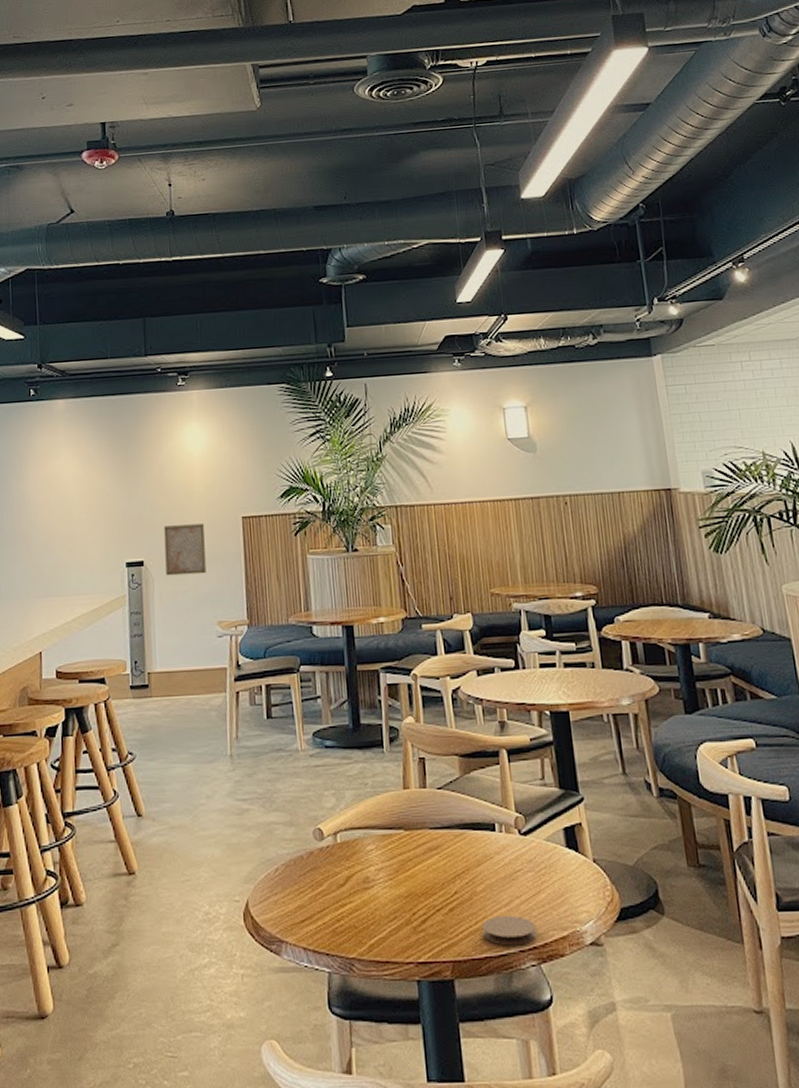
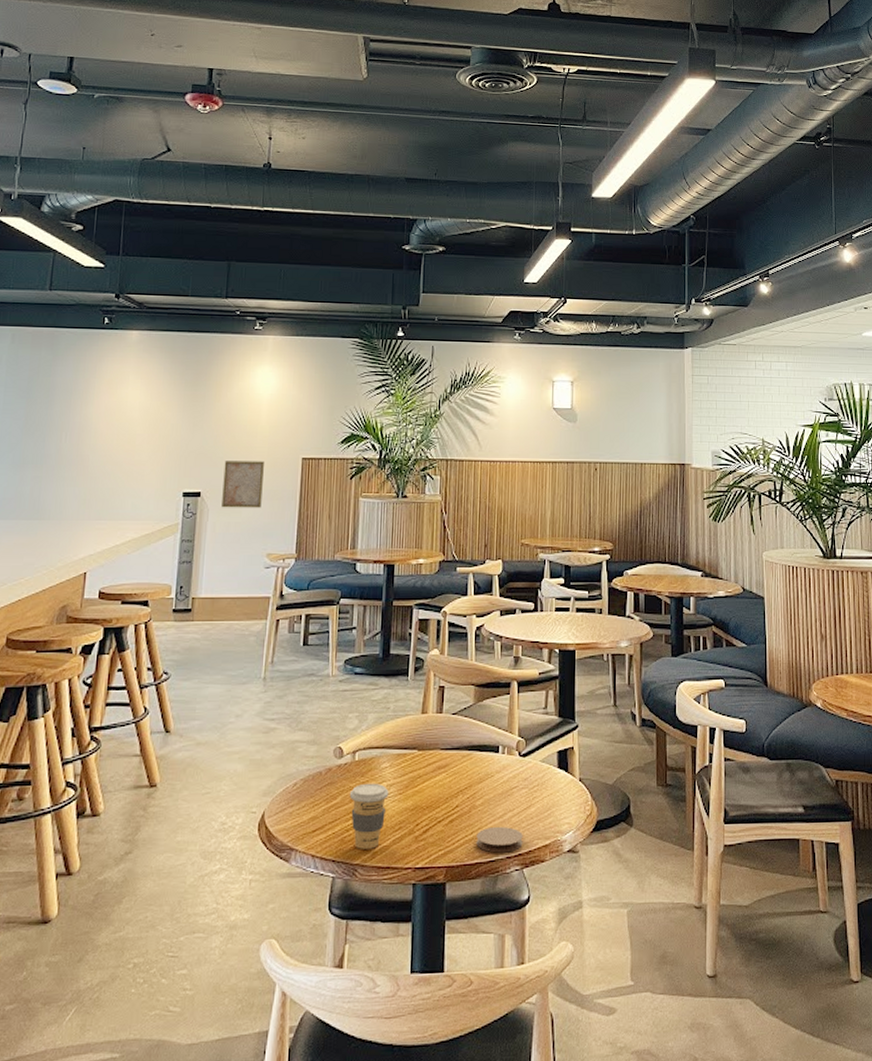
coffee cup: none [335,867,379,941] -> present [349,783,389,849]

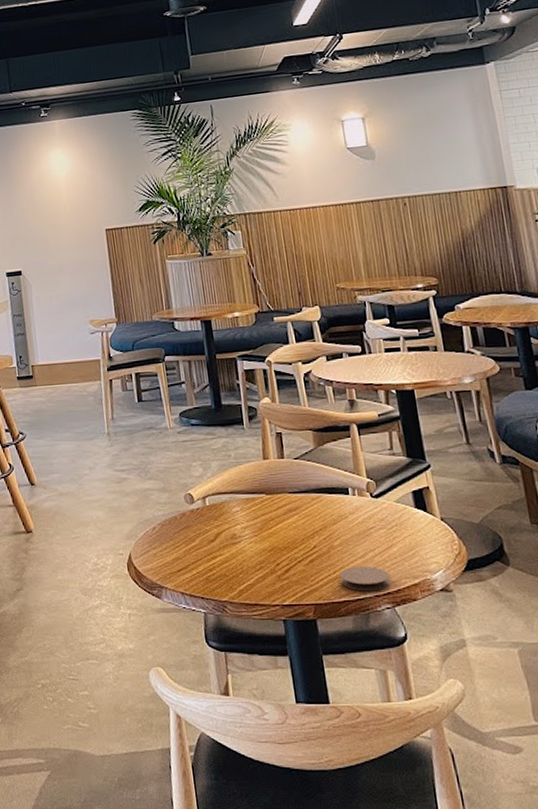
wall art: present [222,461,264,508] -> none [37,236,77,283]
coffee cup: present [349,783,389,849] -> none [206,526,245,587]

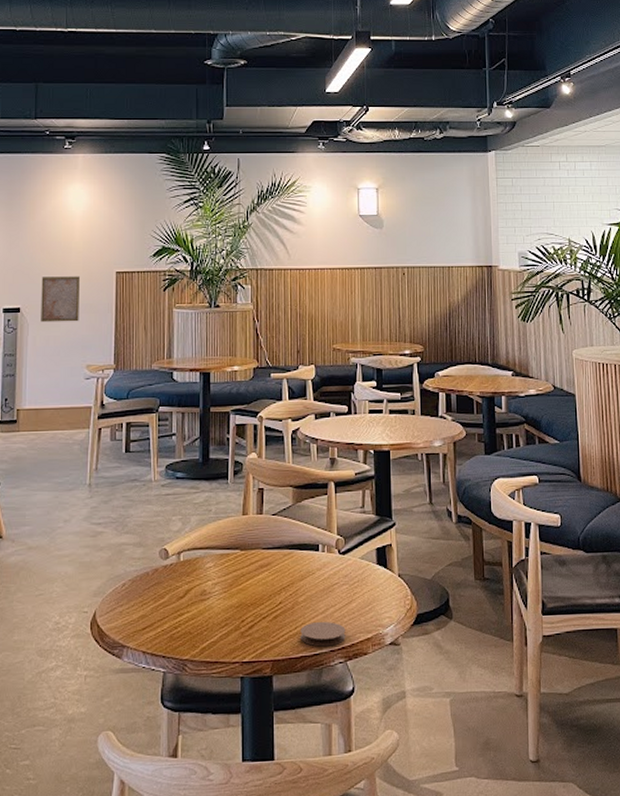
wall art: none [37,236,77,283] -> present [41,276,80,323]

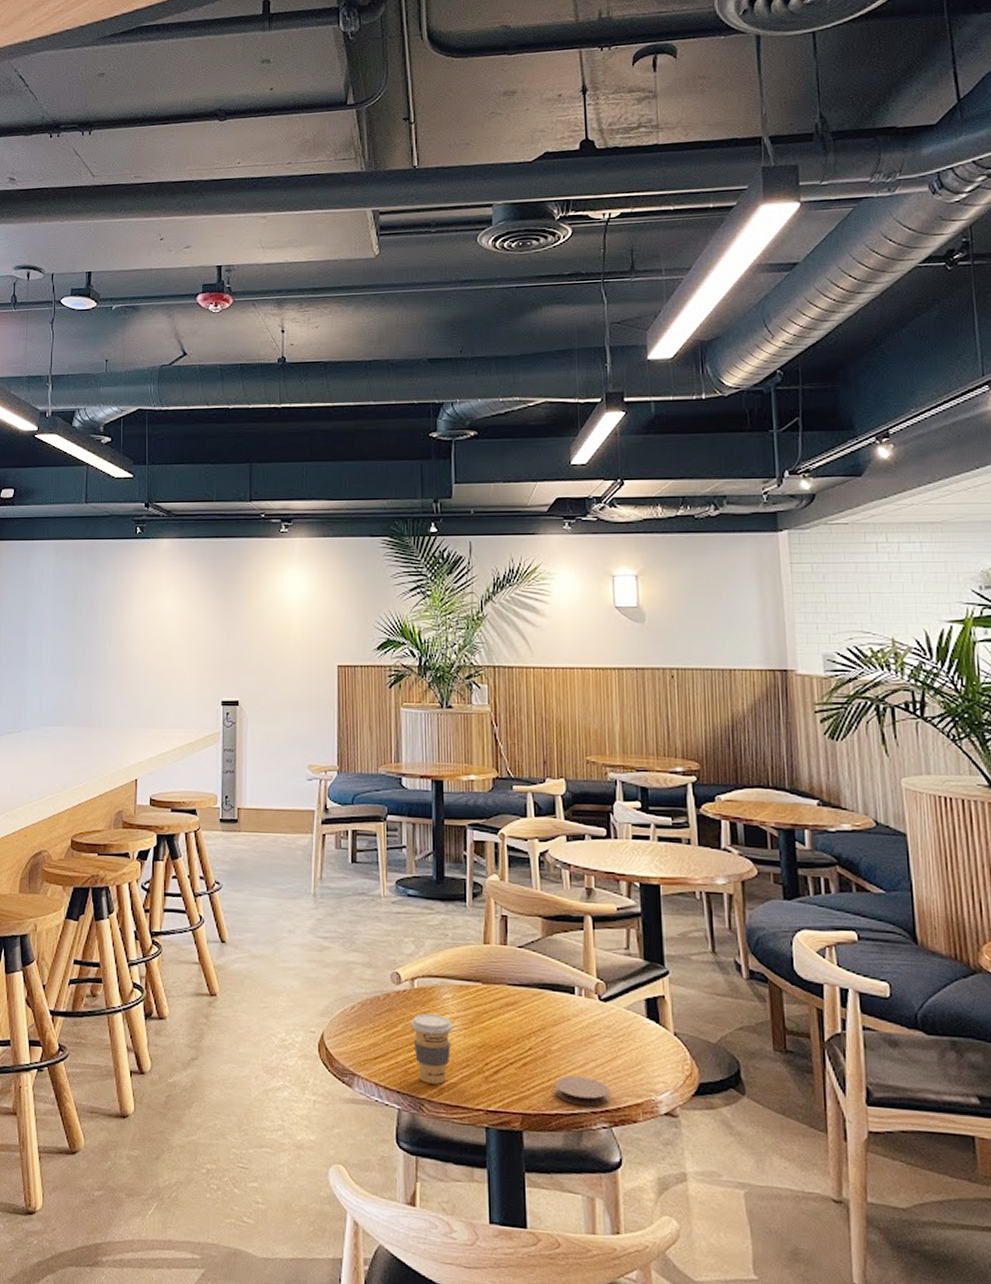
wall art: present [41,276,80,323] -> none [260,669,300,718]
coffee cup: none [176,582,214,645] -> present [410,1013,453,1084]

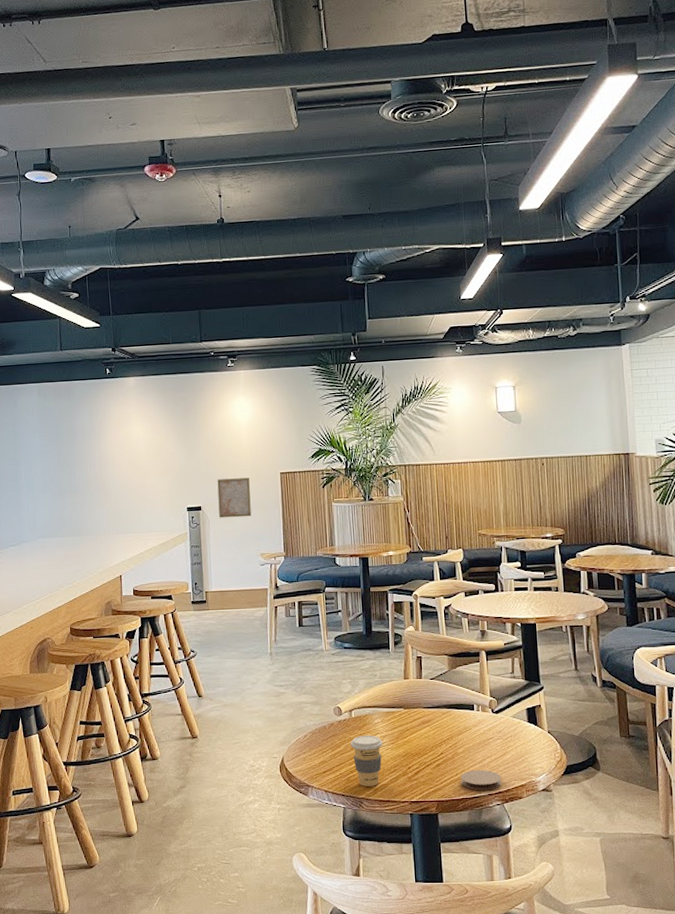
wall art: none [260,669,300,718] -> present [217,477,252,518]

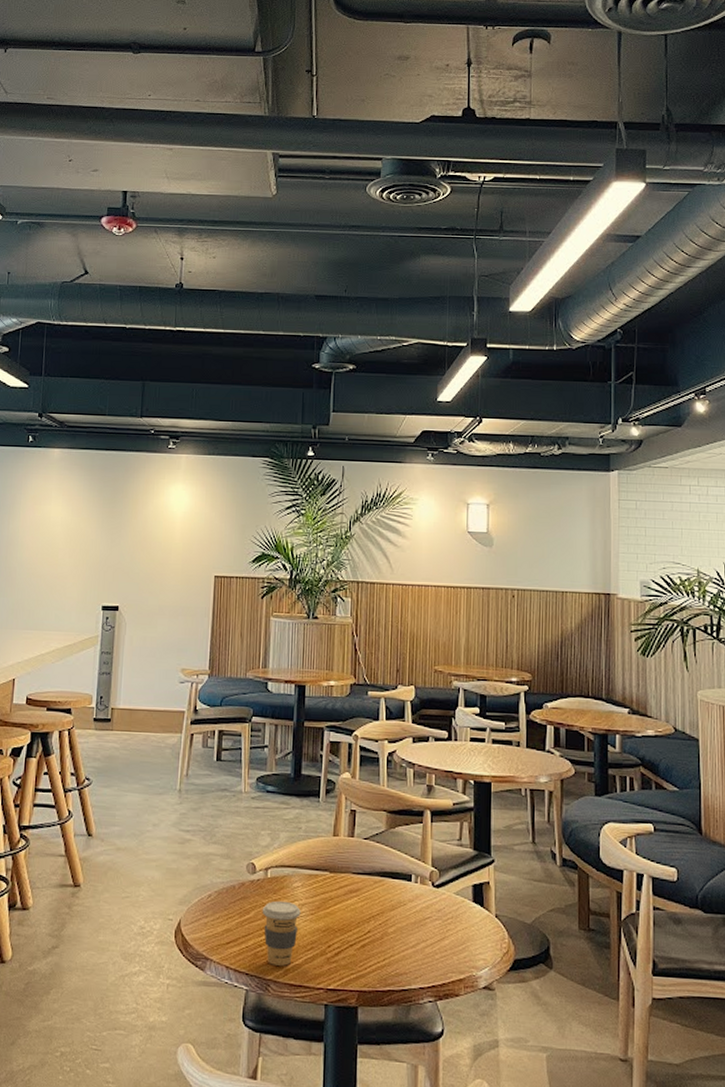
wall art: present [217,477,252,518] -> none [138,576,178,624]
coaster: present [461,769,502,791] -> none [389,955,437,983]

